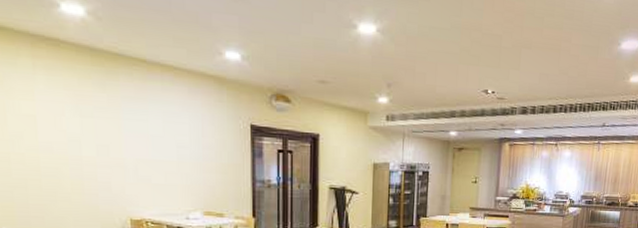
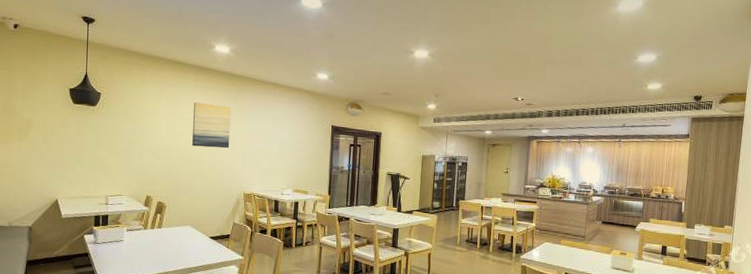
wall art: none [34,90,101,158] -> present [192,102,232,149]

